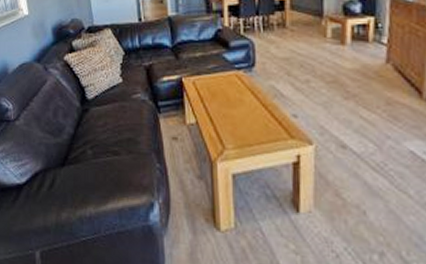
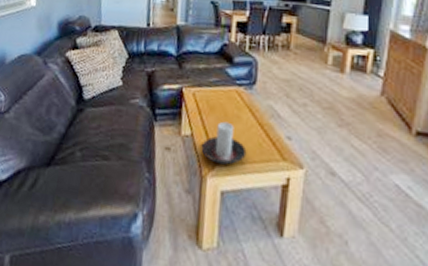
candle holder: none [207,106,254,149] -> present [201,121,247,165]

